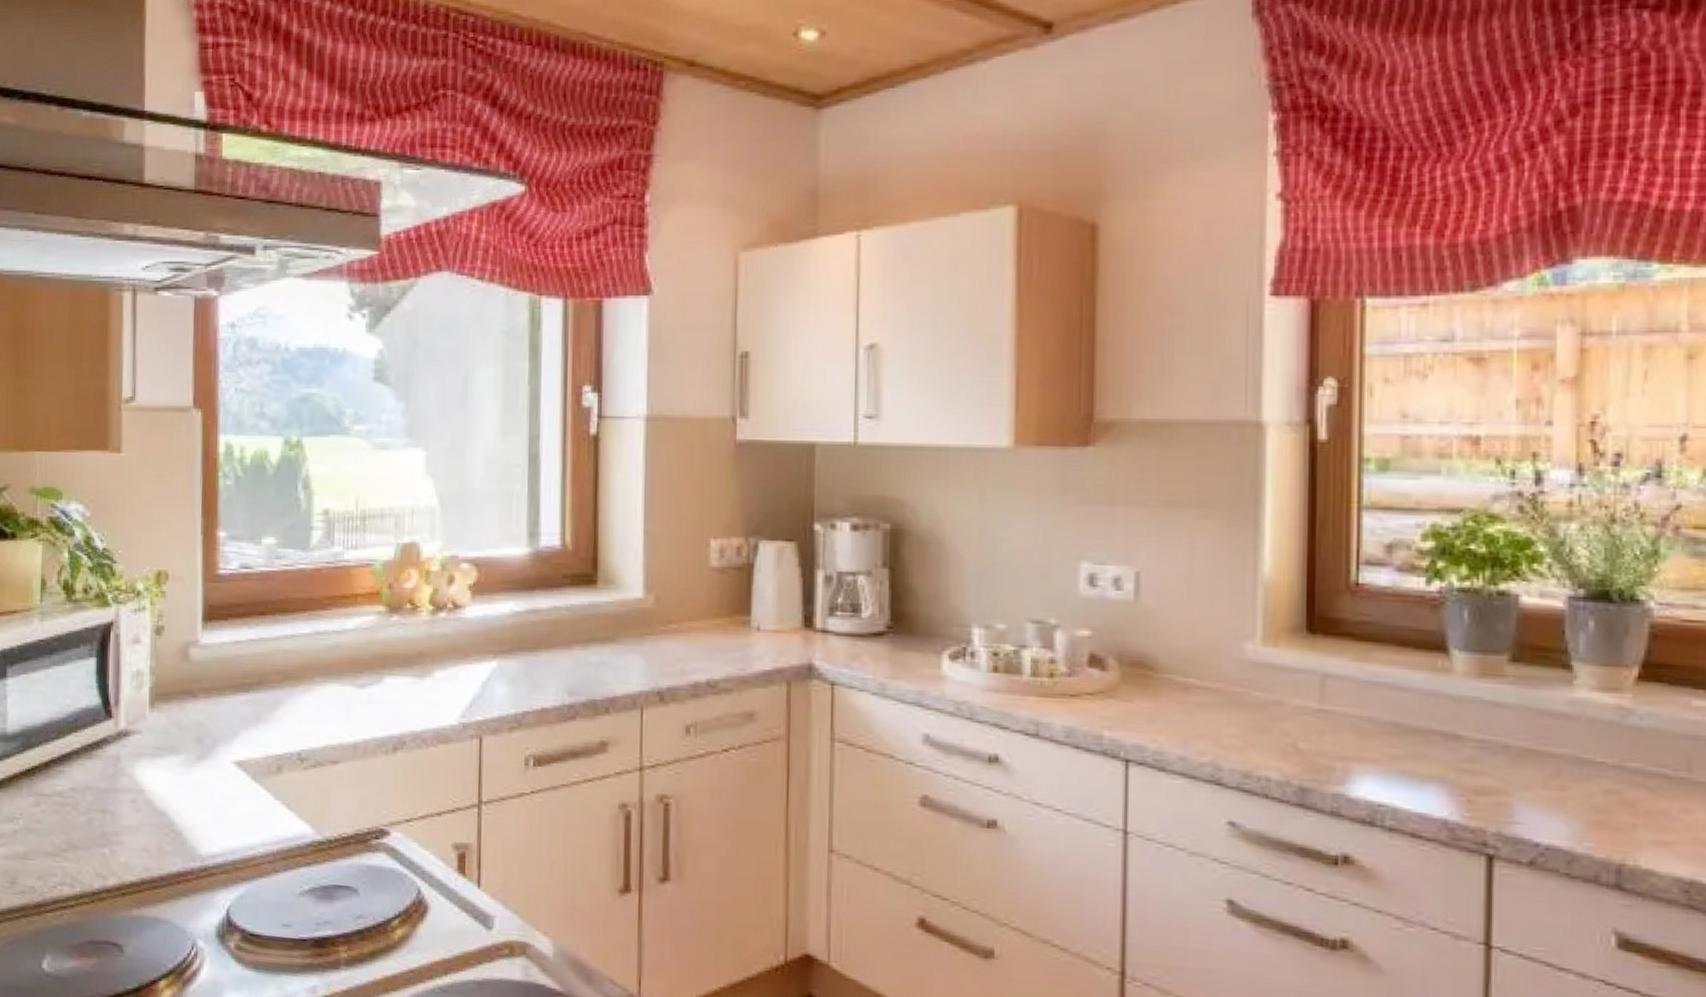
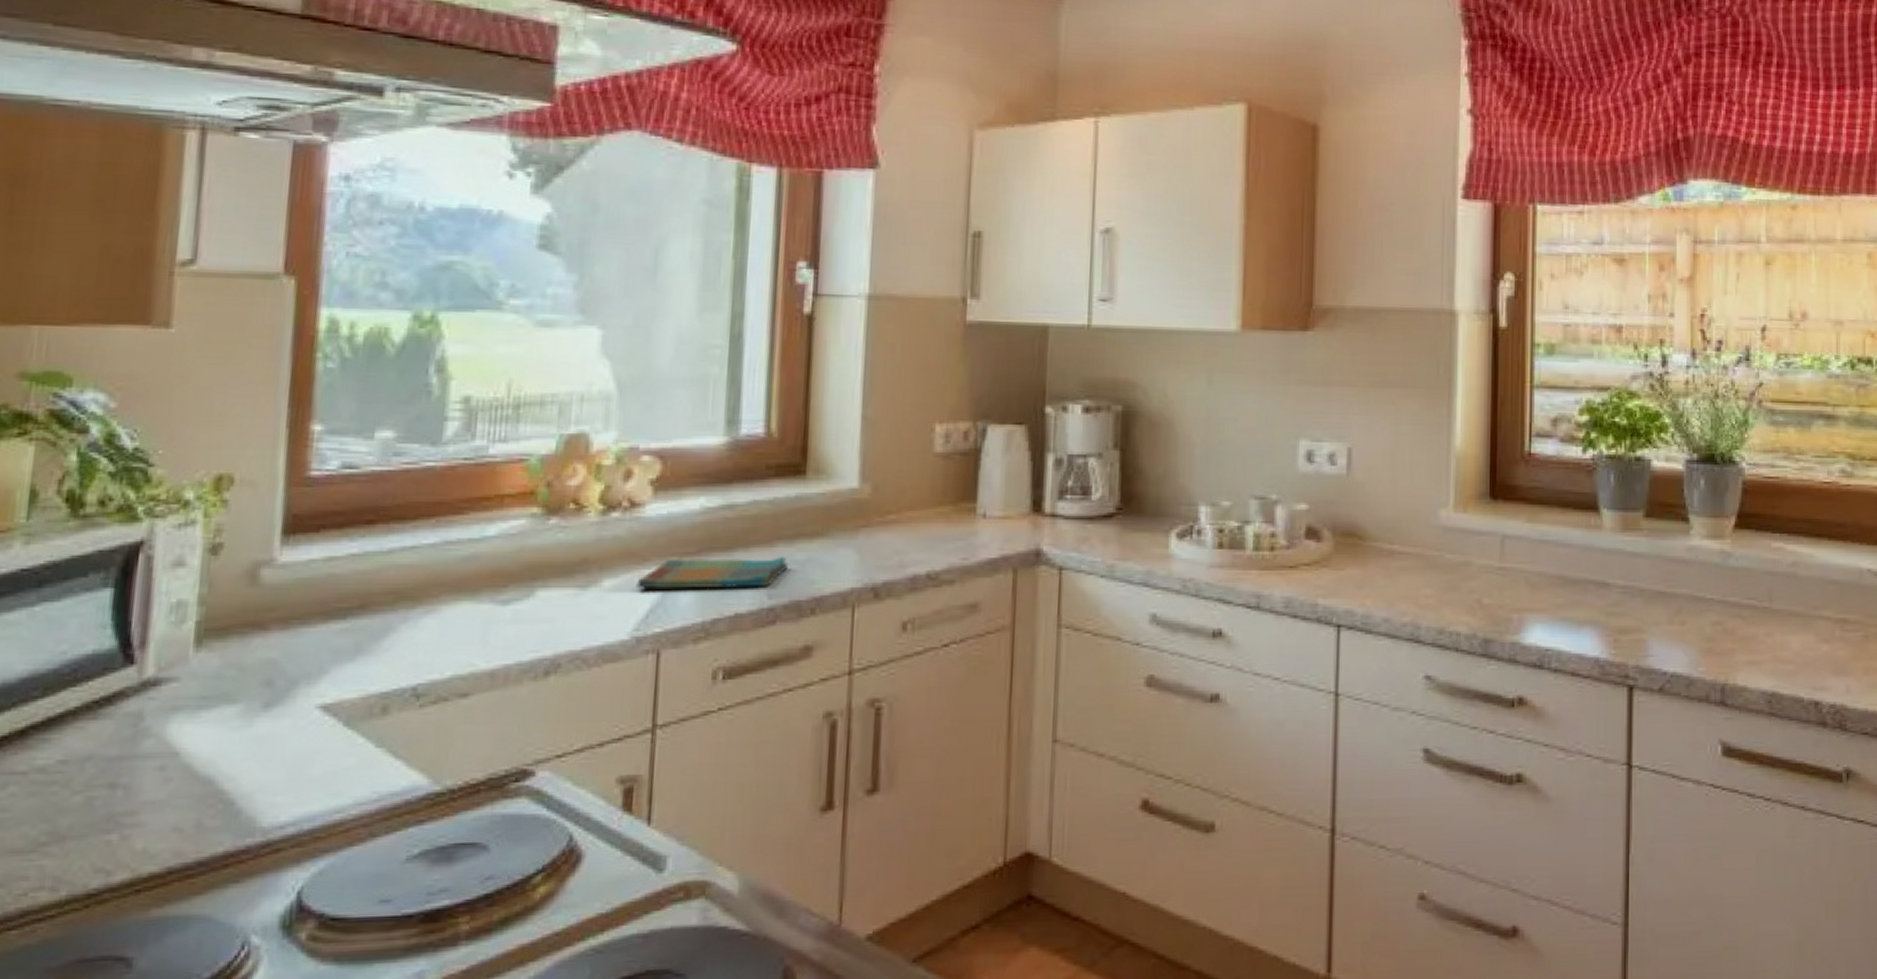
dish towel: none [461,655,585,686] -> present [636,557,789,589]

